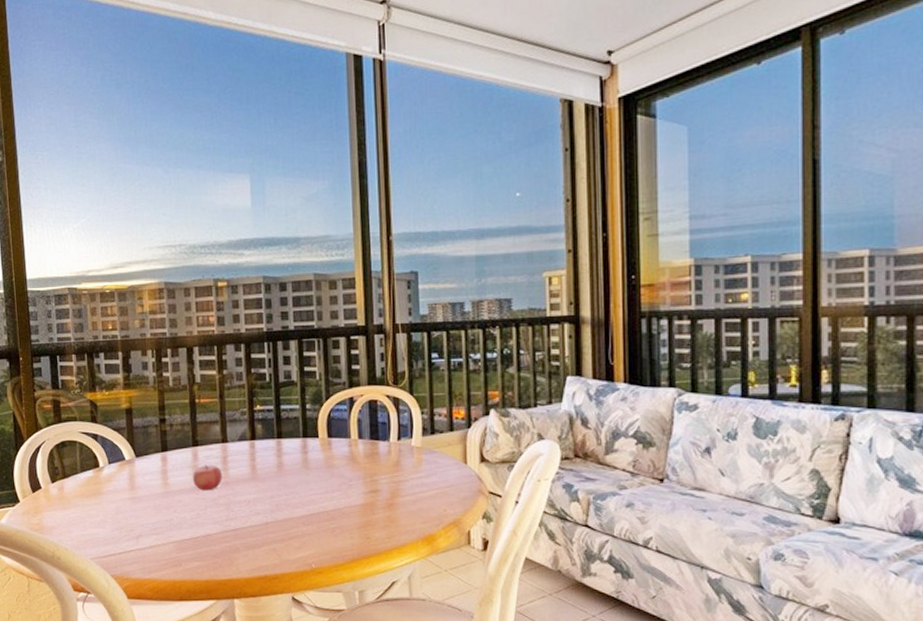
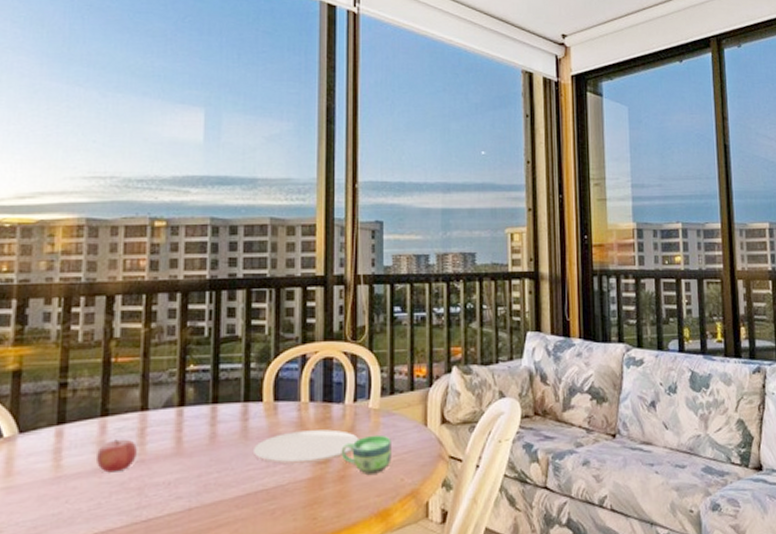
plate: none [313,463,404,492] -> present [252,429,359,464]
cup: none [388,470,435,504] -> present [341,434,392,475]

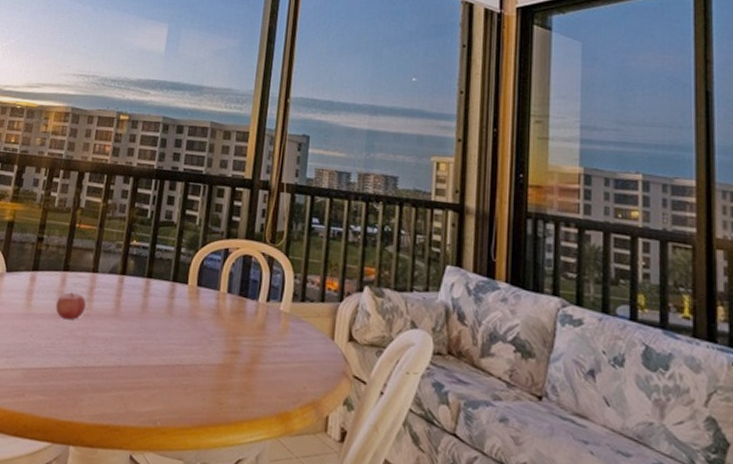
plate: present [252,429,359,464] -> none [175,317,269,352]
cup: present [341,434,392,475] -> none [250,336,298,376]

